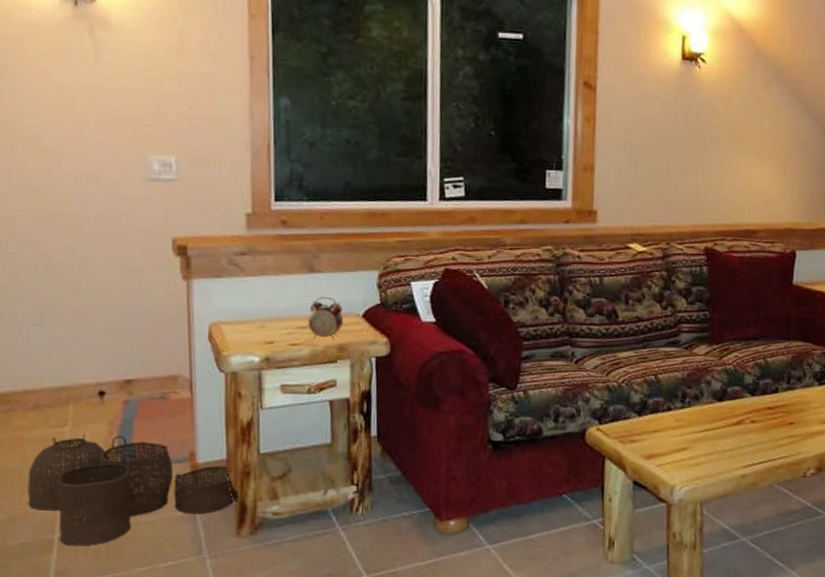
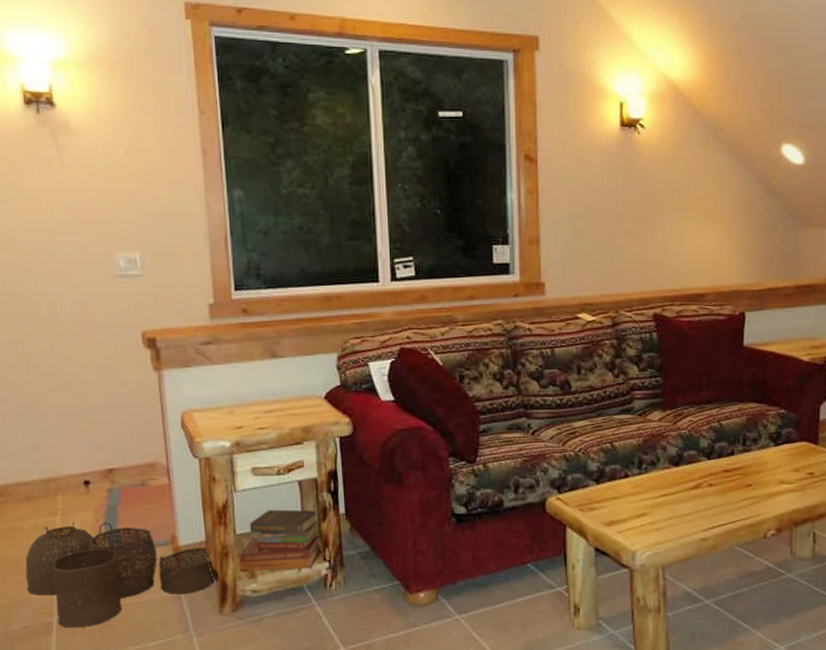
books: none [261,428,351,493] -> present [239,509,323,571]
alarm clock: present [308,297,344,339] -> none [273,381,307,422]

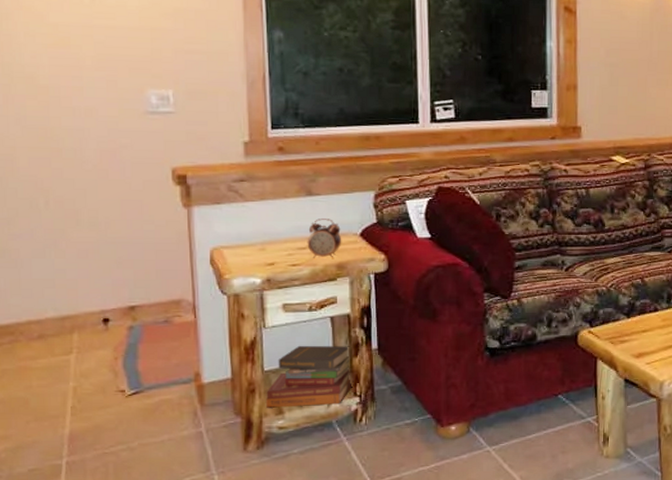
woven basket: present [25,521,220,628] -> none [34,360,245,470]
alarm clock: none [273,381,307,422] -> present [307,218,342,258]

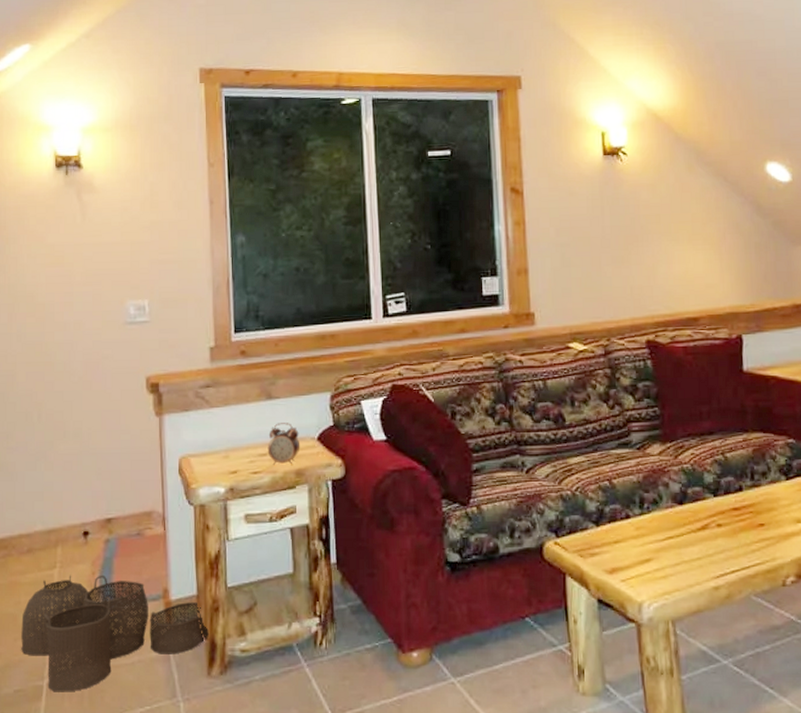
woven basket: none [34,360,245,470] -> present [21,575,210,692]
books: present [266,345,354,408] -> none [229,559,314,628]

